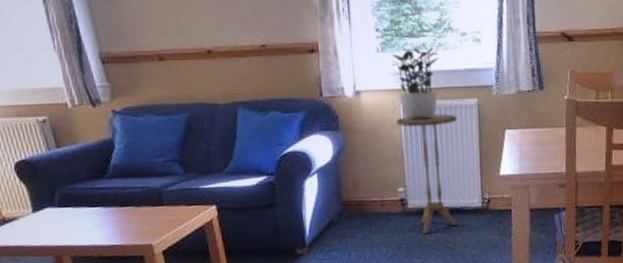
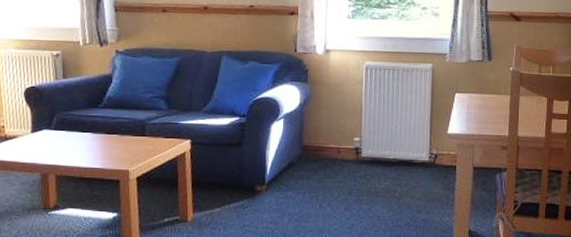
potted plant: present [391,44,439,118] -> none [359,14,401,77]
side table: present [396,114,458,235] -> none [359,75,413,183]

